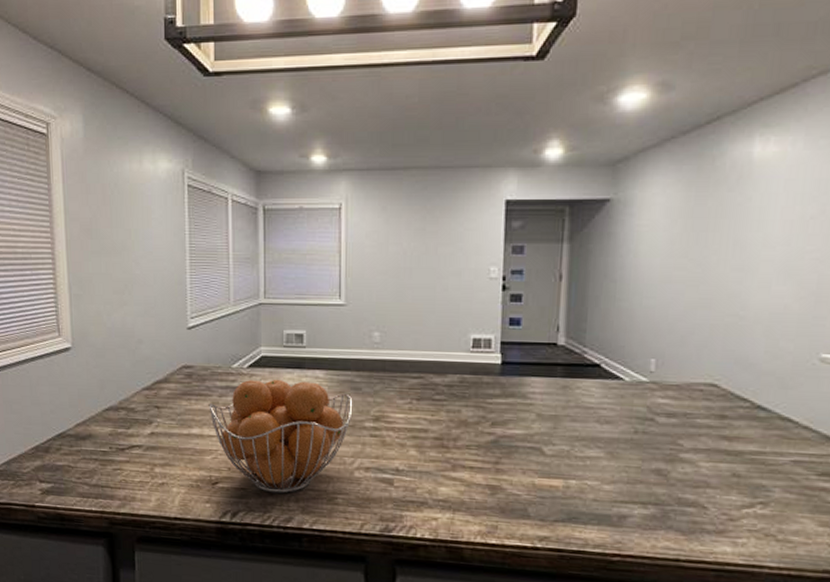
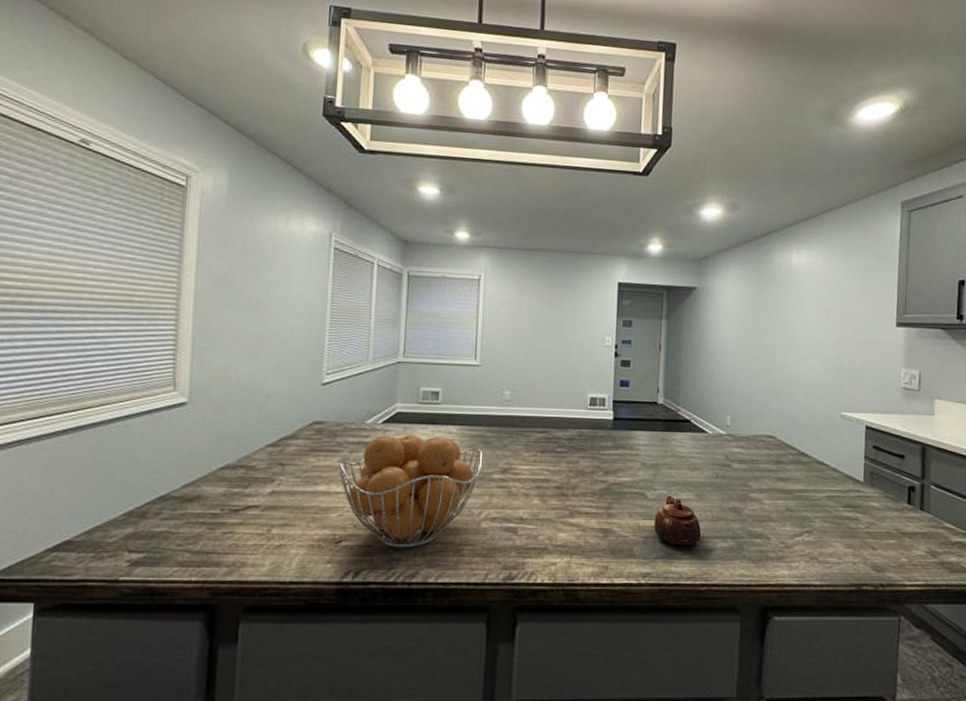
teapot: none [552,452,614,511] -> present [654,495,702,547]

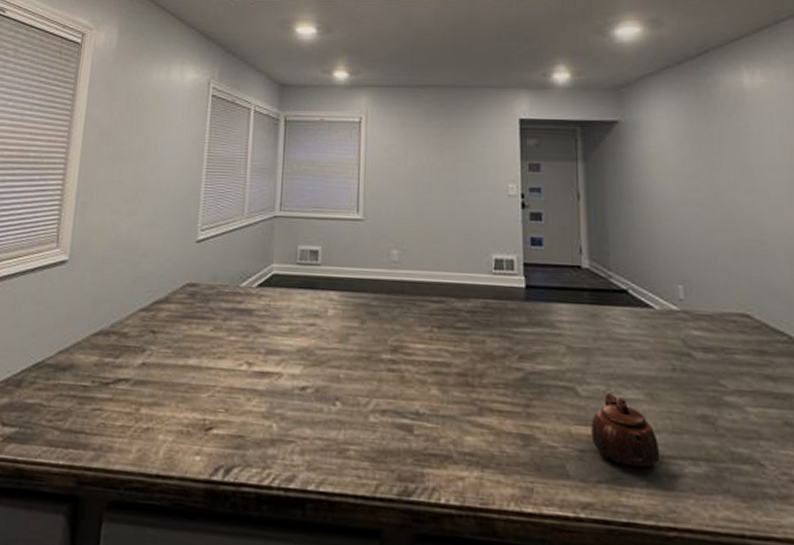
fruit basket: present [338,435,483,549] -> none [210,301,369,444]

